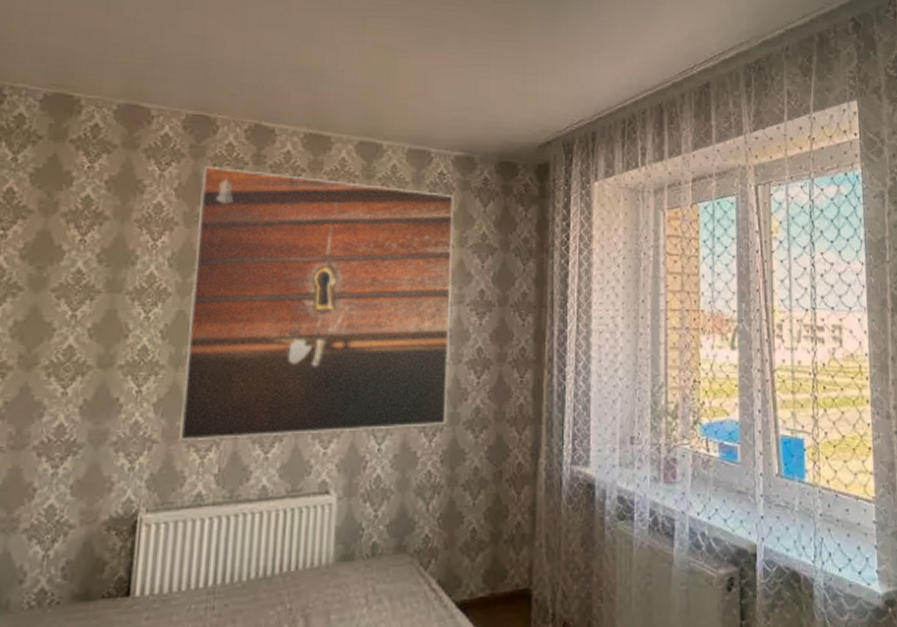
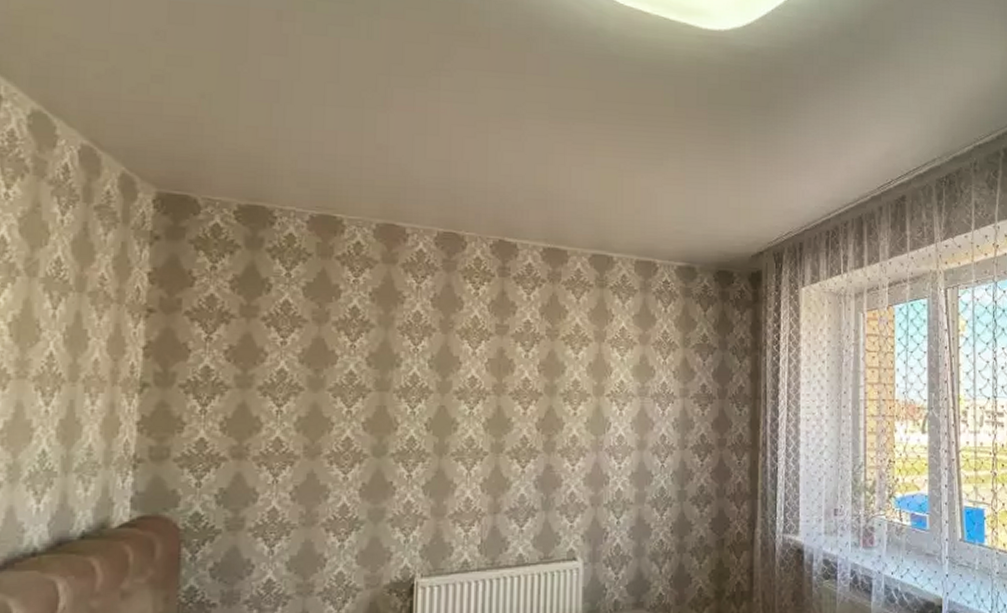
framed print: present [180,167,455,440] -> none [446,279,678,516]

